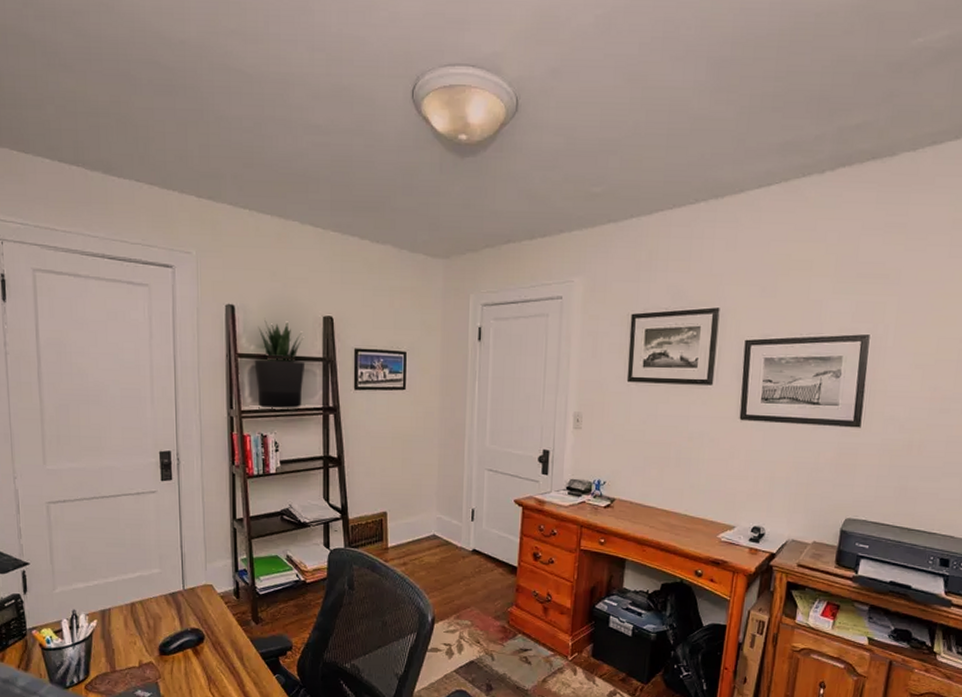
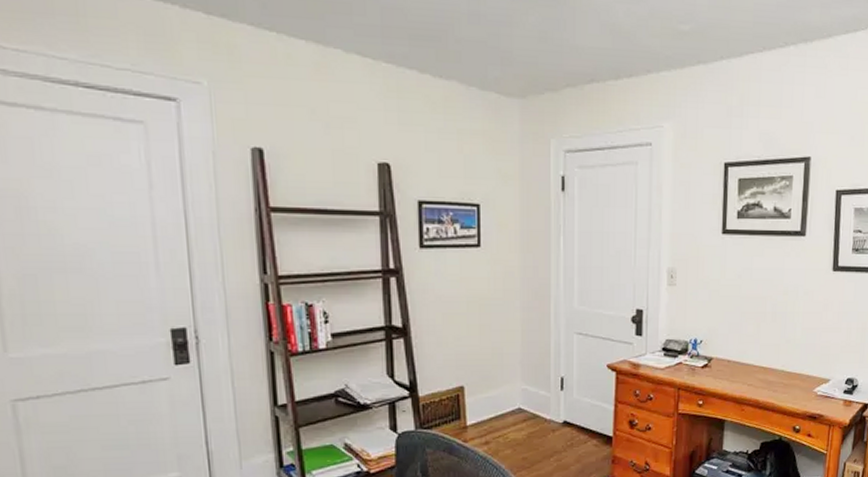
planter: present [254,320,306,409] -> none [292,167,358,273]

